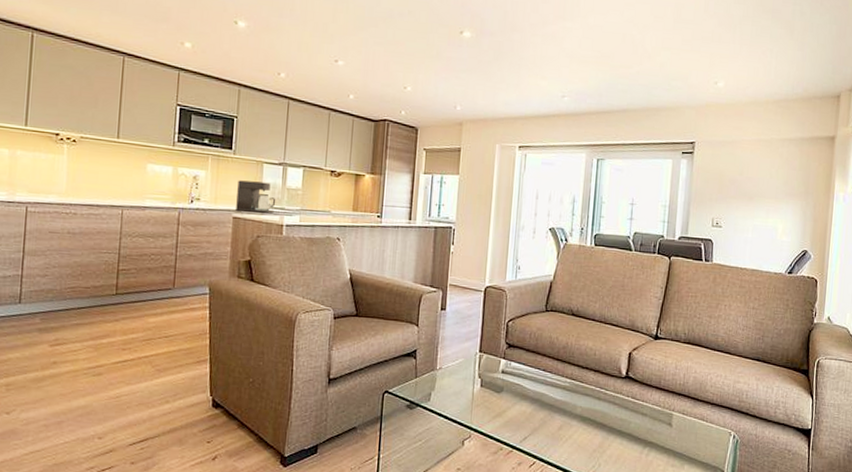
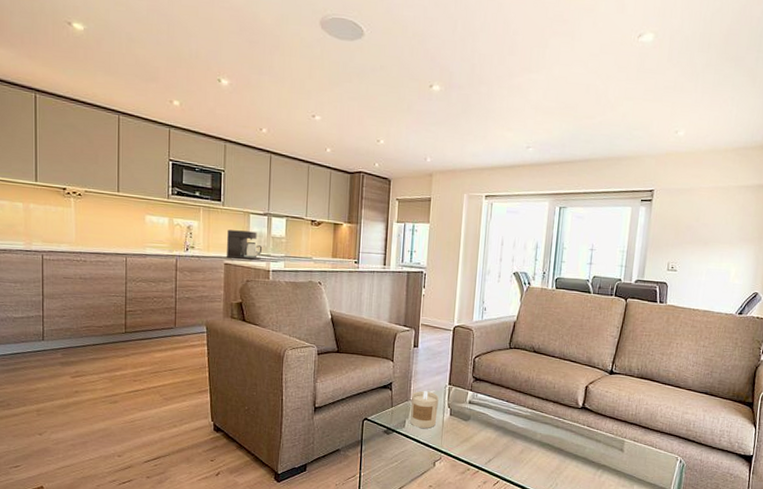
candle: none [436,359,469,402] -> present [410,391,439,428]

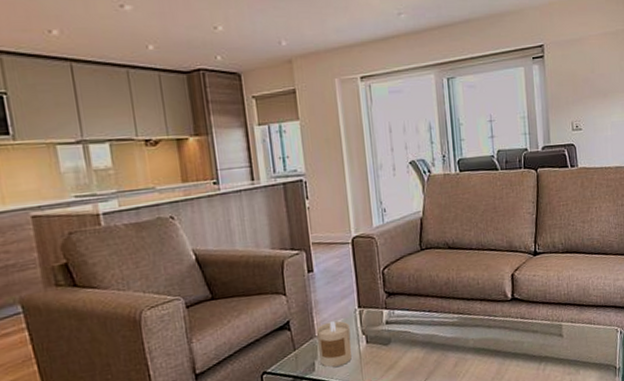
coffee maker: present [226,230,263,261] -> none [27,167,84,210]

